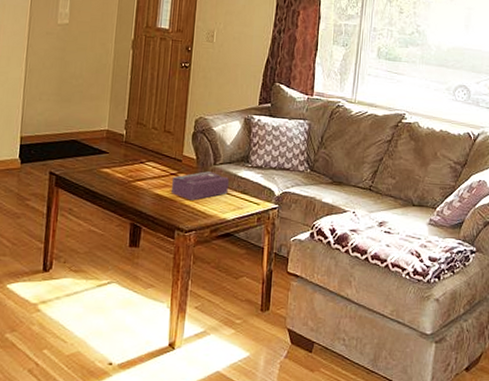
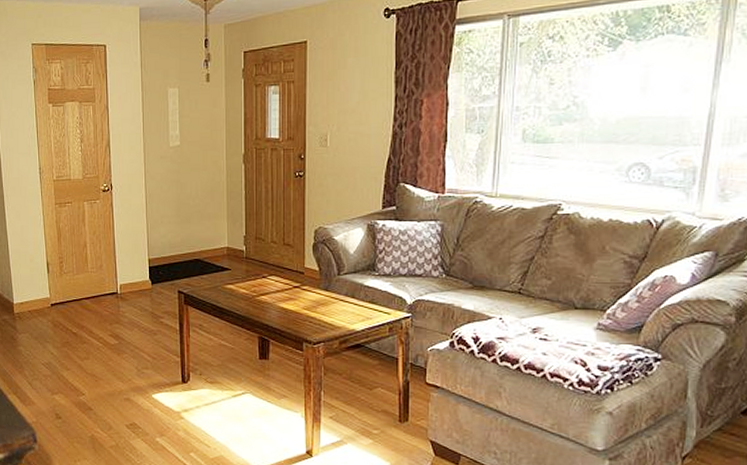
tissue box: present [170,171,229,201] -> none [295,282,355,313]

